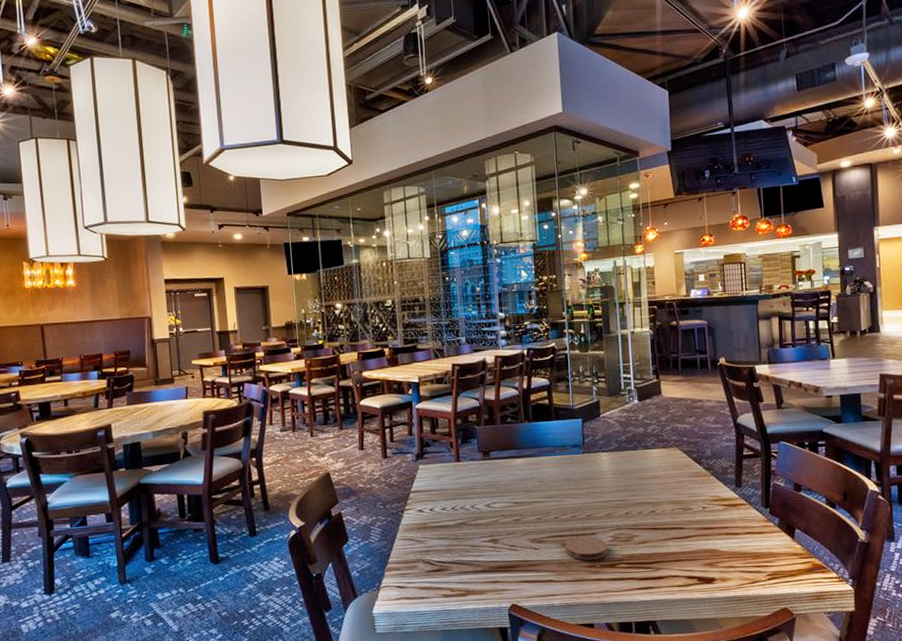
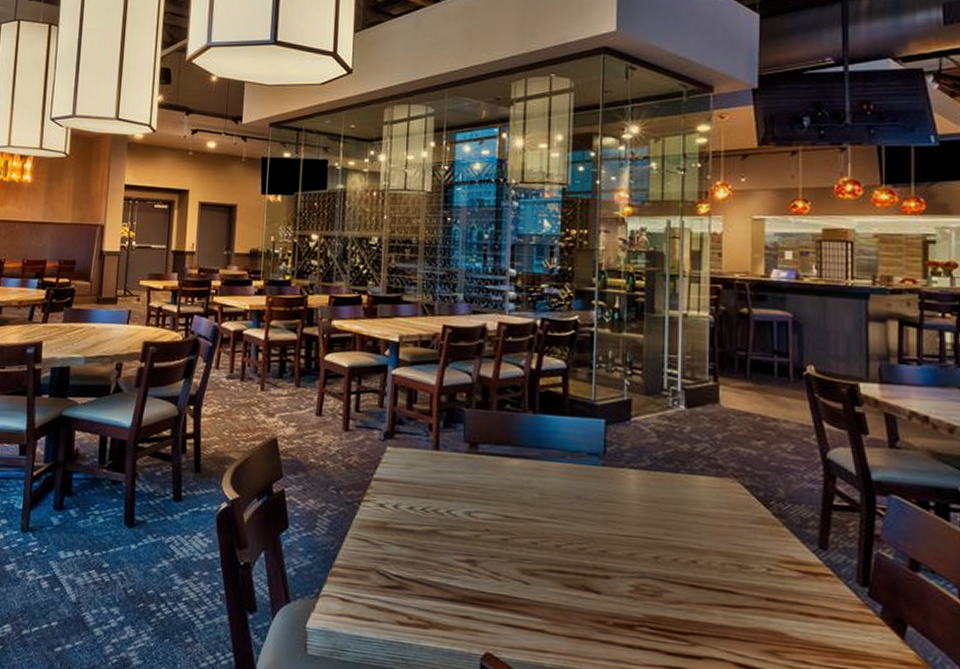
coaster: present [564,535,608,560] -> none [565,576,625,614]

